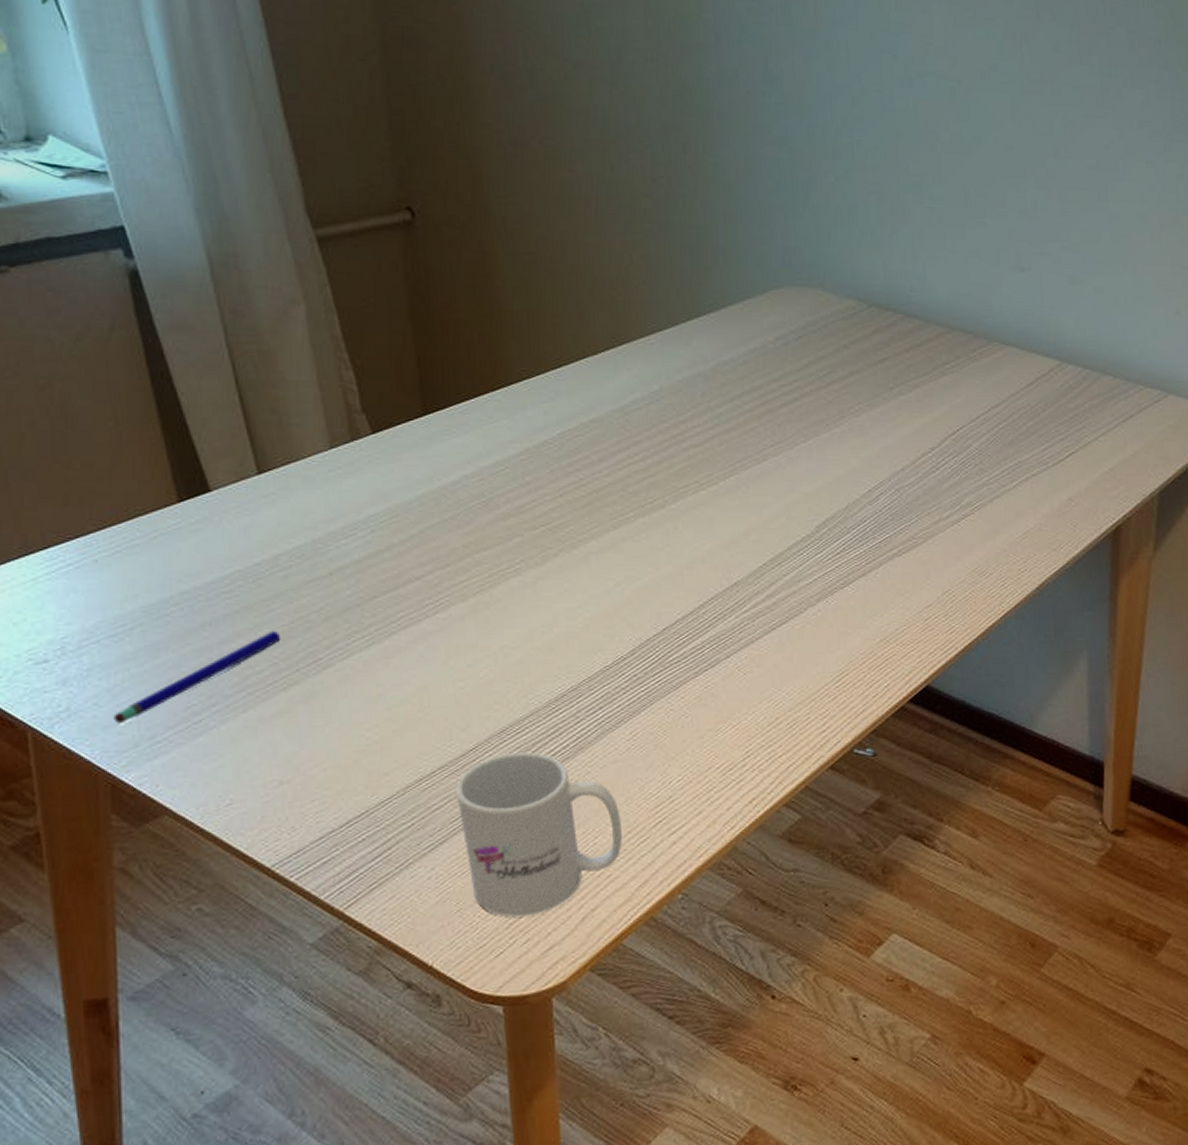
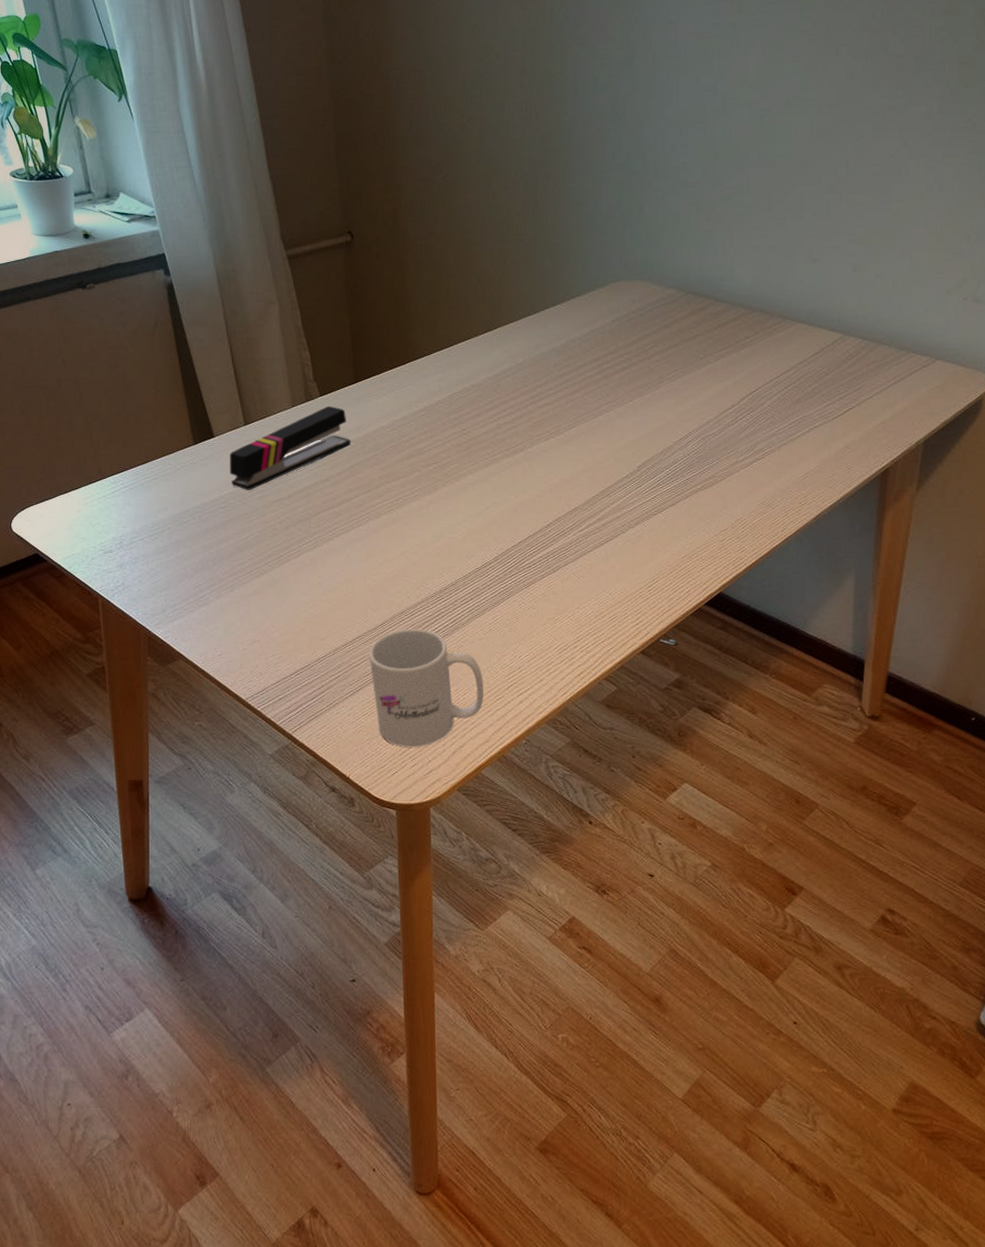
pen: present [113,630,281,724] -> none [150,535,257,596]
stapler: none [236,446,420,567] -> present [230,405,351,490]

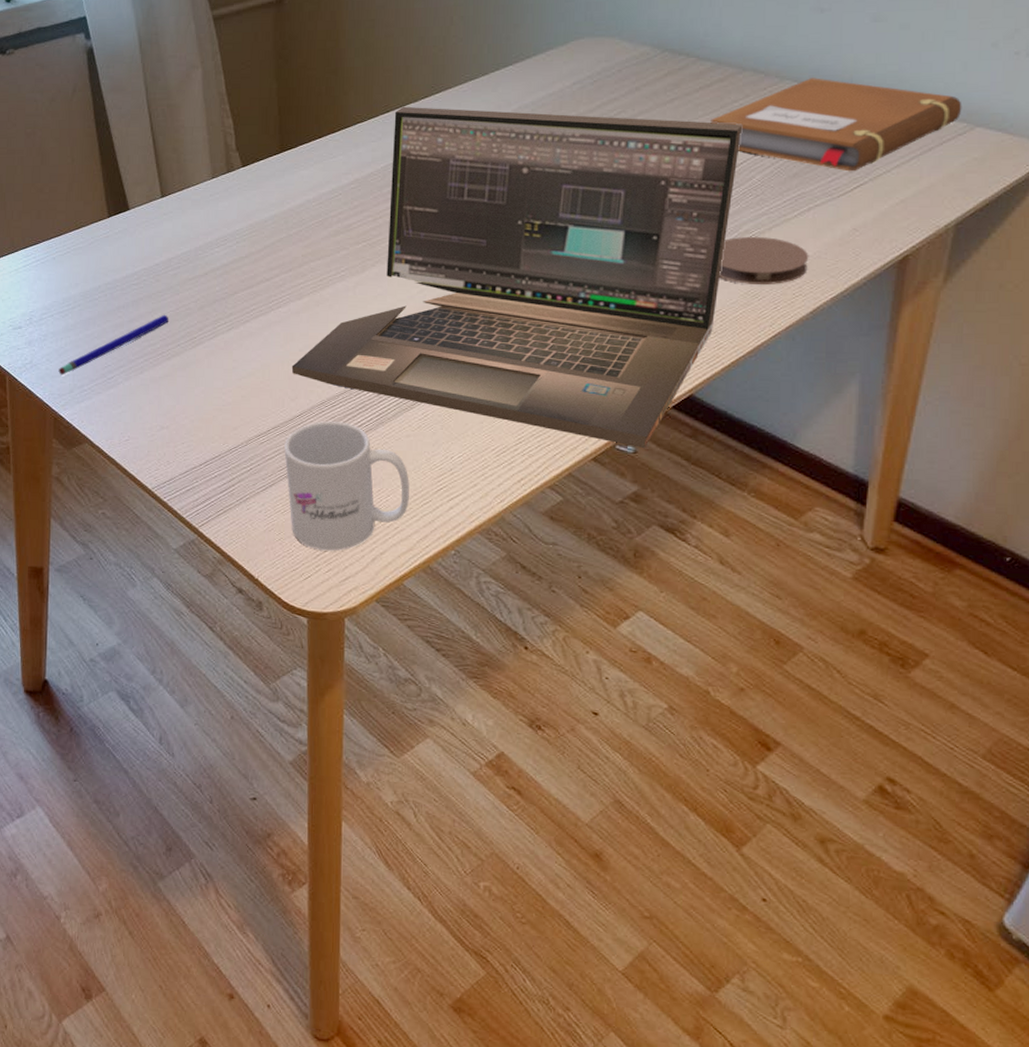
pen: none [150,535,257,596] -> present [58,314,169,375]
stapler: present [230,405,351,490] -> none [144,177,273,267]
laptop: none [373,340,754,641] -> present [291,106,743,449]
notebook: none [728,318,926,398] -> present [710,78,962,172]
coaster: none [740,454,811,495] -> present [719,236,809,284]

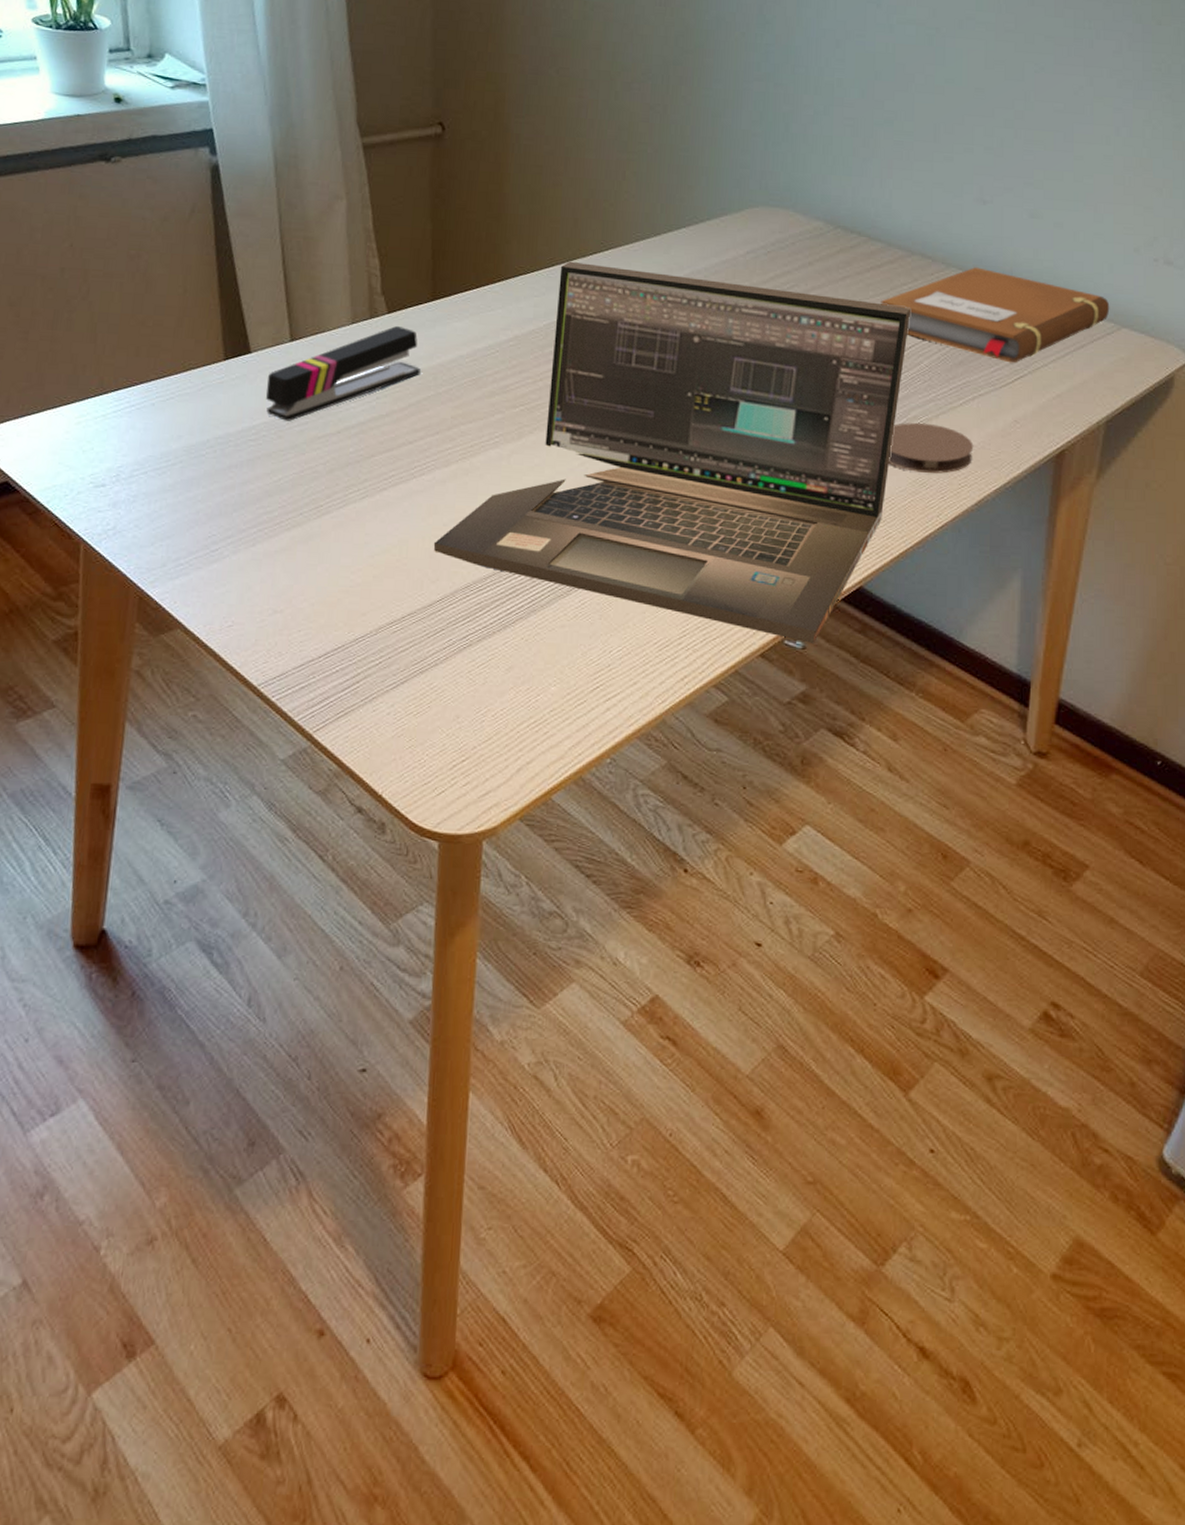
pen: present [58,314,169,375] -> none [149,477,292,545]
stapler: none [144,177,273,267] -> present [266,325,421,421]
mug: present [284,421,409,551] -> none [420,608,563,761]

